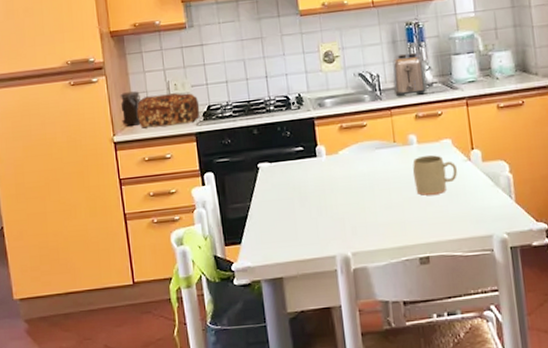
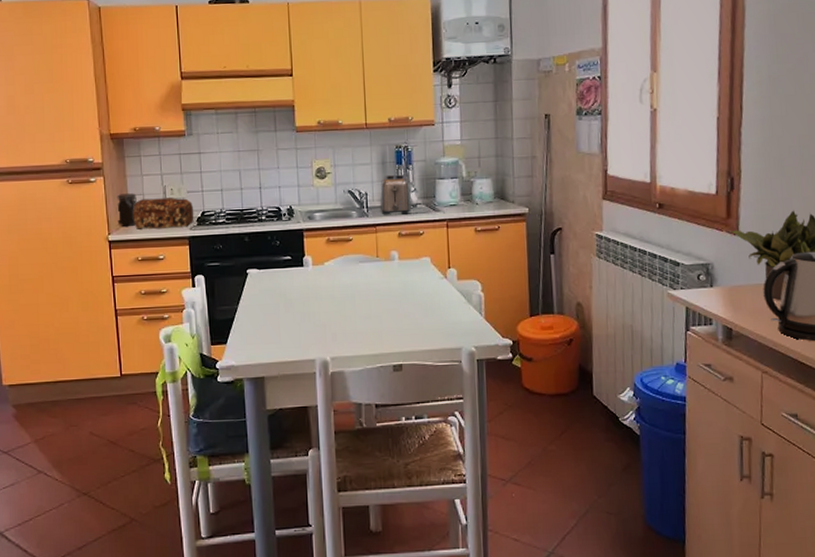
mug: present [412,155,457,196] -> none [392,271,433,308]

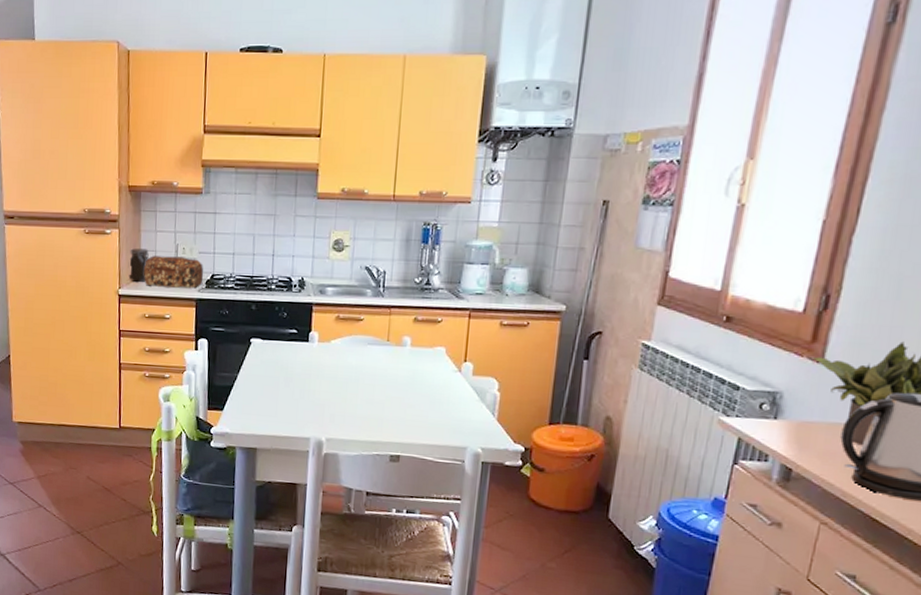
toaster: present [380,174,411,215] -> none [398,253,435,299]

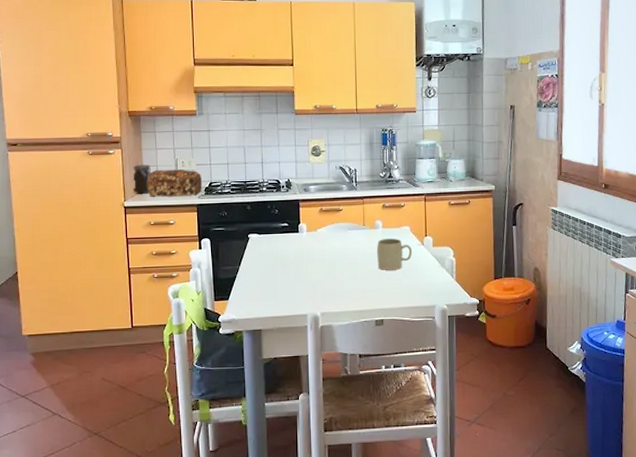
mug: none [399,359,445,399] -> present [376,238,412,270]

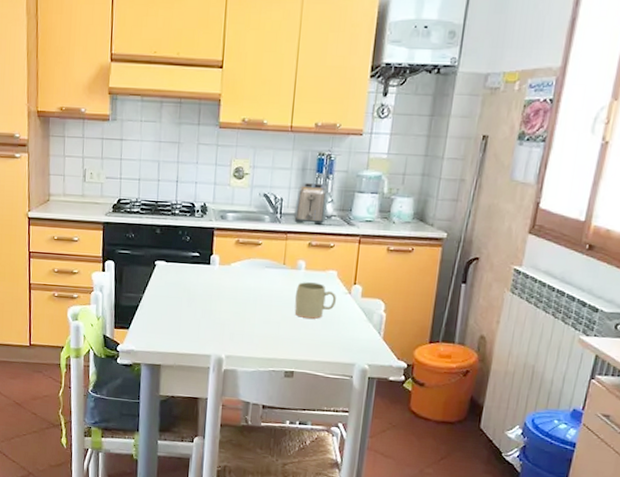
jar: present [132,164,151,194] -> none [37,172,58,205]
bread loaf: present [147,169,203,197] -> none [53,180,111,212]
toaster: none [367,153,394,189] -> present [294,182,328,225]

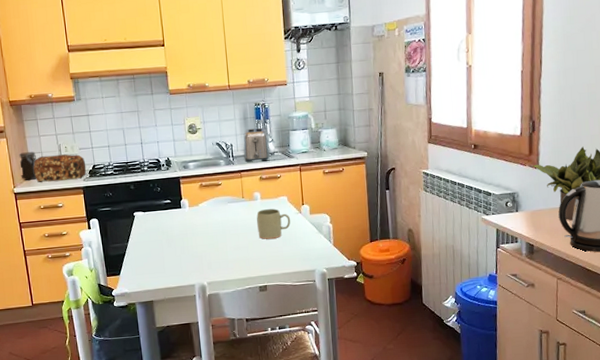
jar: none [37,172,58,205] -> present [19,151,37,180]
bread loaf: none [53,180,111,212] -> present [33,154,87,182]

